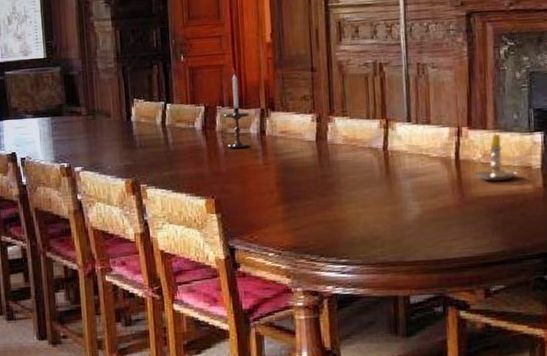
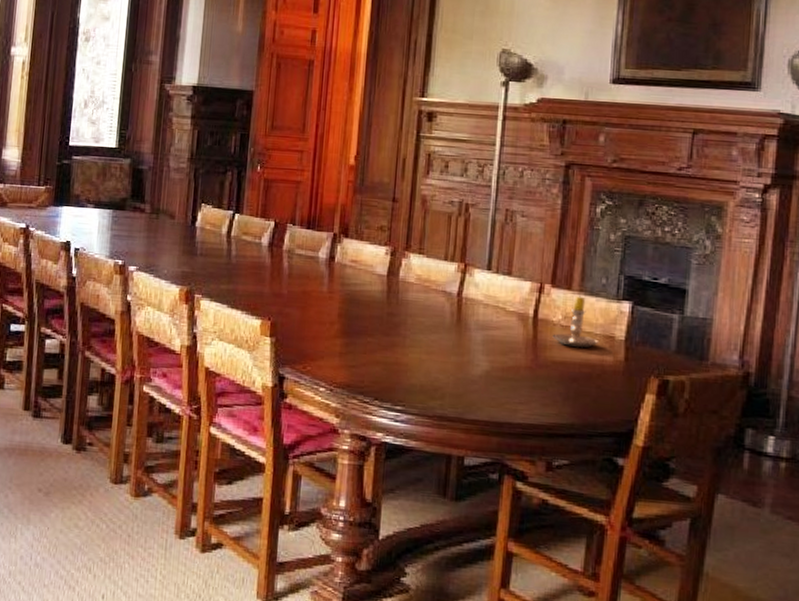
candlestick: present [223,67,249,148] -> none [293,185,320,272]

